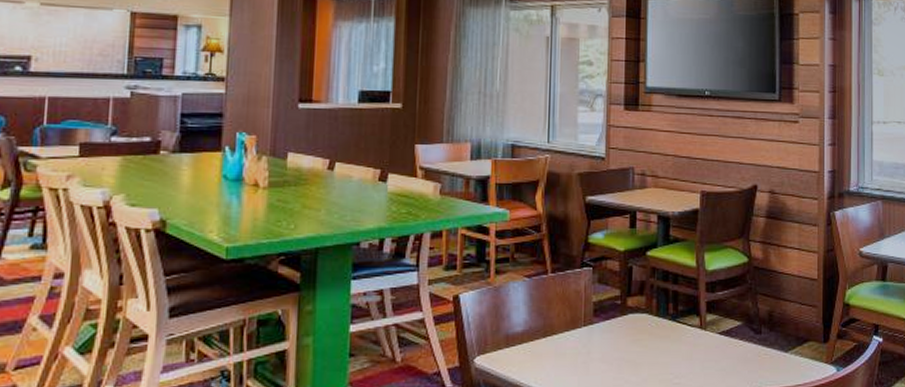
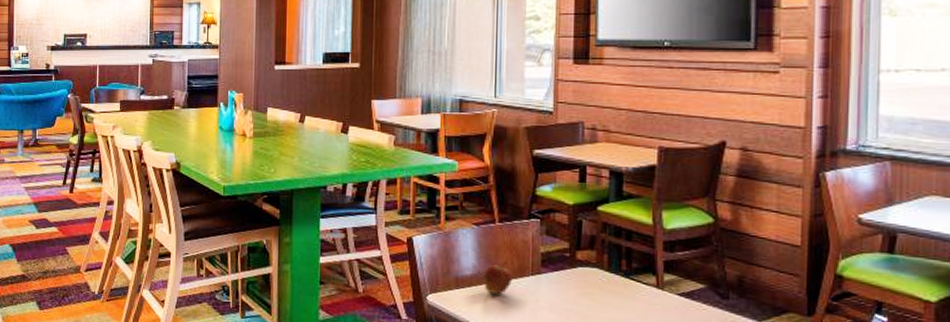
fruit: none [534,315,566,350] -> present [482,263,513,295]

